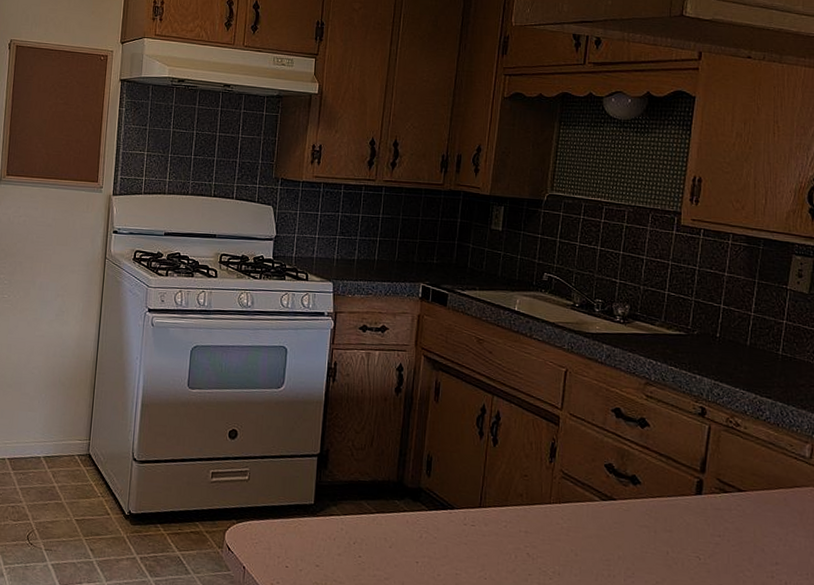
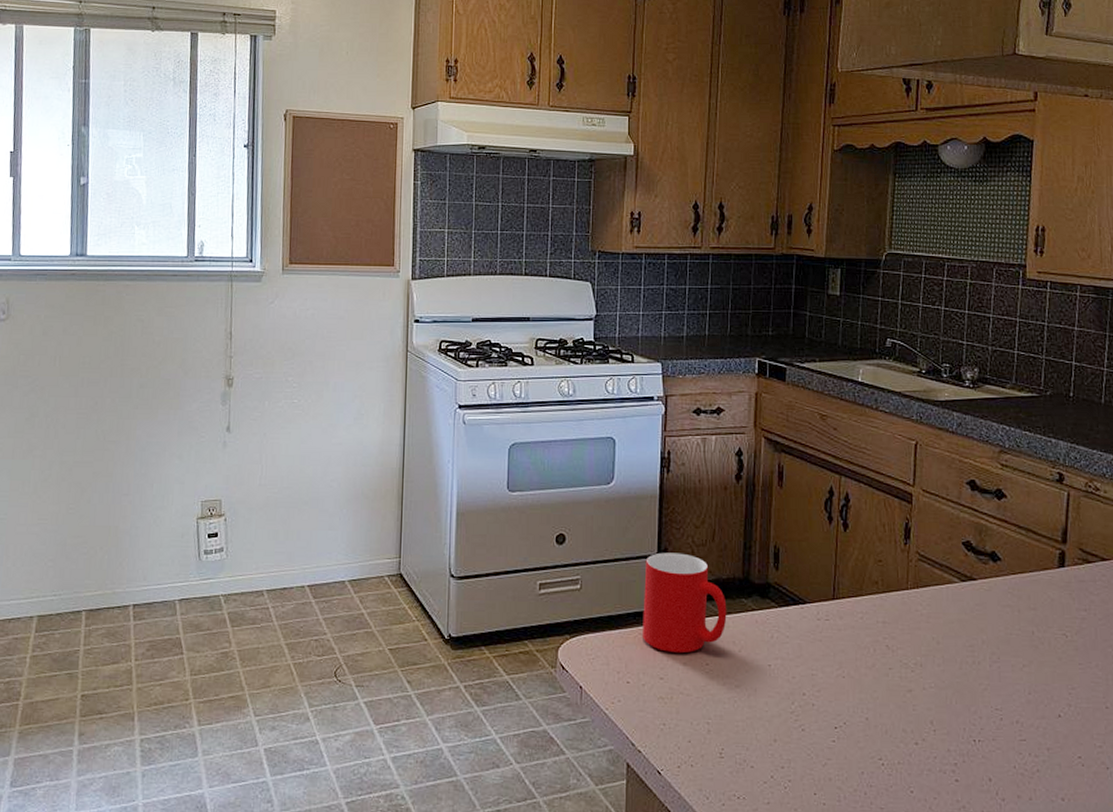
cup: none [302,453,381,545] -> present [643,552,727,654]

